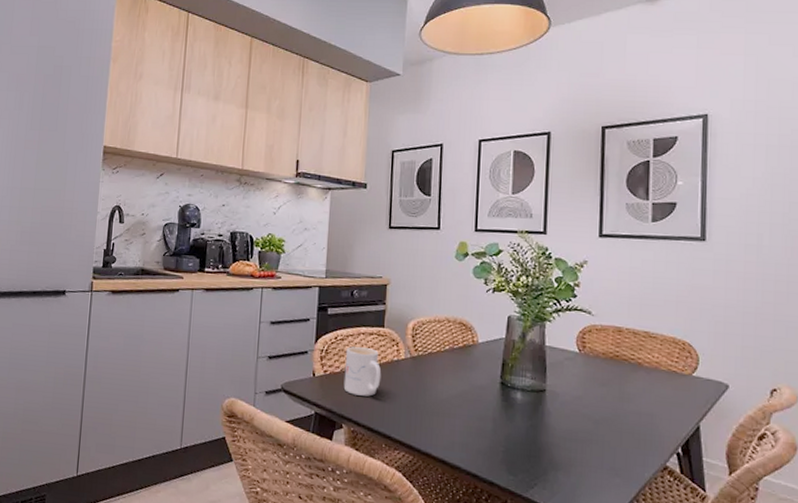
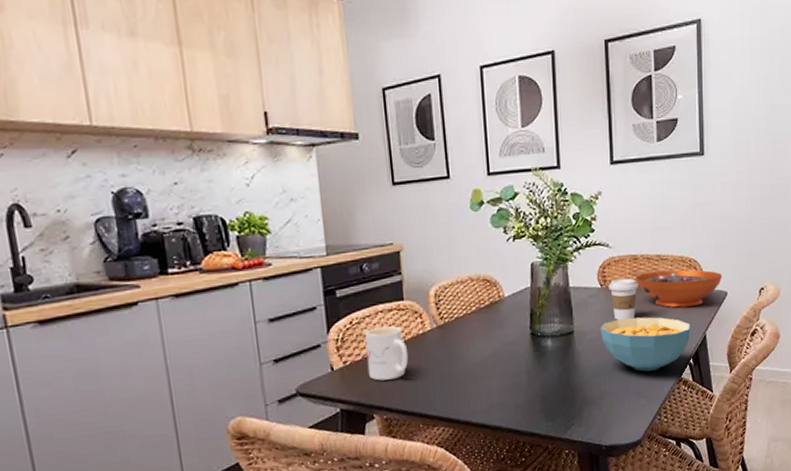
cereal bowl: none [575,387,681,451] -> present [601,317,691,372]
coffee cup: none [588,347,621,392] -> present [608,278,638,321]
decorative bowl: none [618,347,724,392] -> present [636,270,723,308]

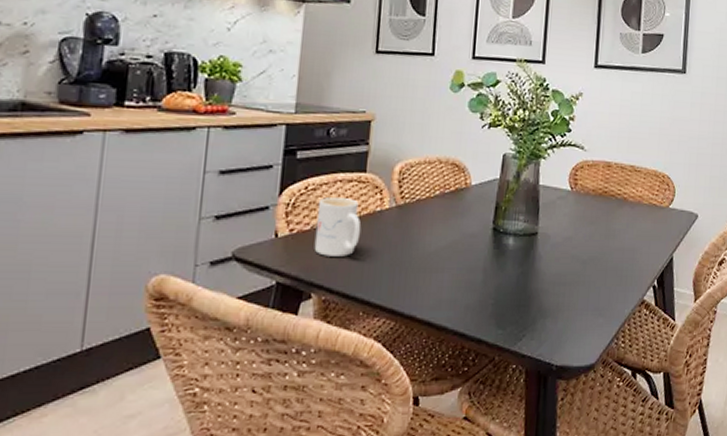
cereal bowl: present [601,317,691,372] -> none [565,226,658,288]
coffee cup: present [608,278,638,321] -> none [579,184,609,229]
decorative bowl: present [636,270,723,308] -> none [607,182,695,224]

